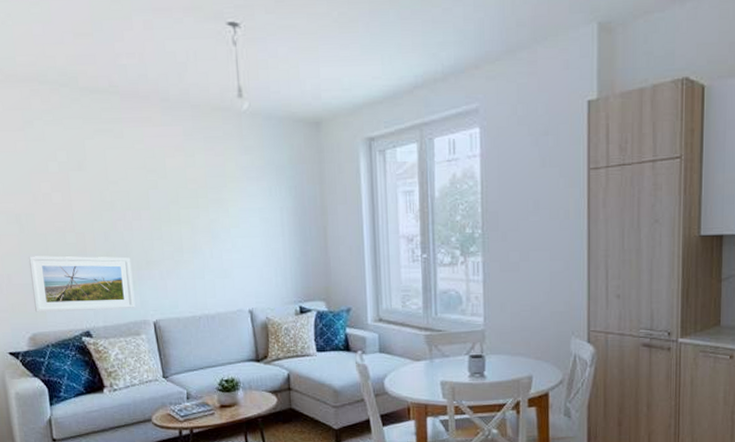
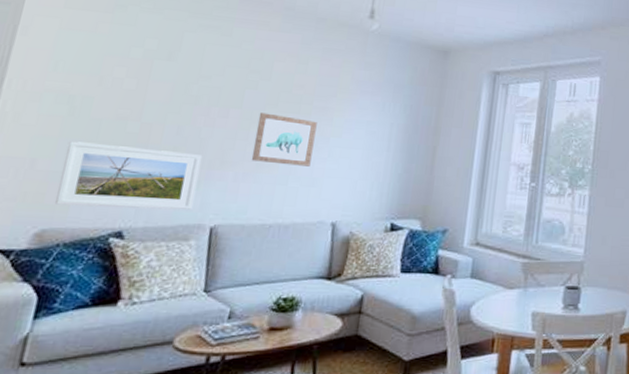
wall art: none [165,211,219,260] -> present [251,112,317,167]

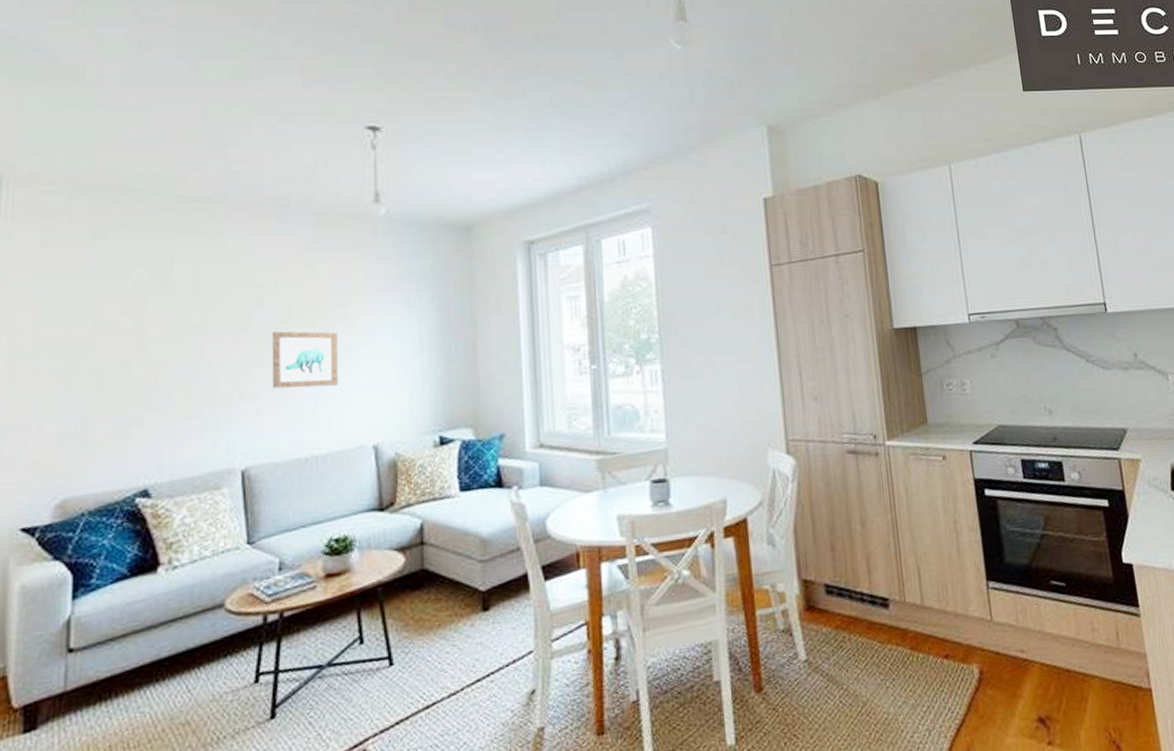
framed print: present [55,141,203,210] -> none [72,390,219,470]

